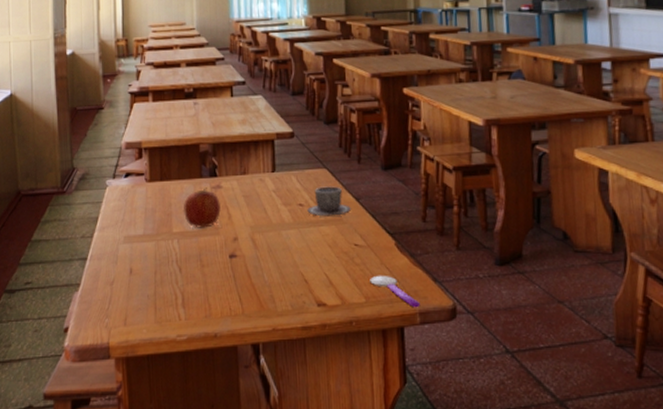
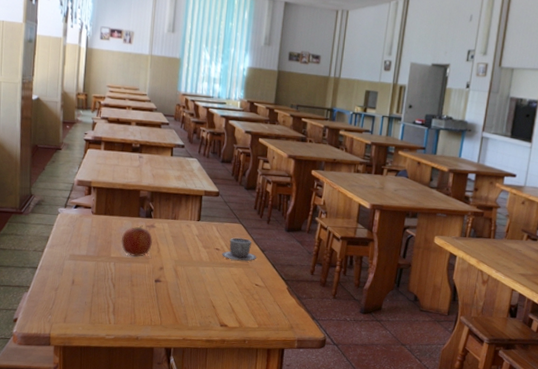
spoon: present [370,275,421,308] -> none [263,309,300,337]

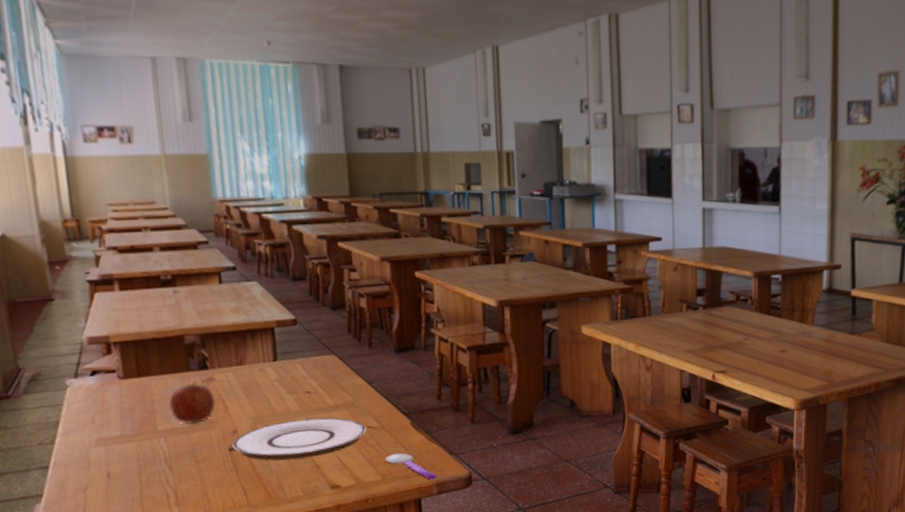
plate: none [158,268,254,300] -> present [232,417,367,461]
cup: present [222,237,257,262] -> none [315,371,363,403]
spoon: none [263,309,300,337] -> present [385,453,437,480]

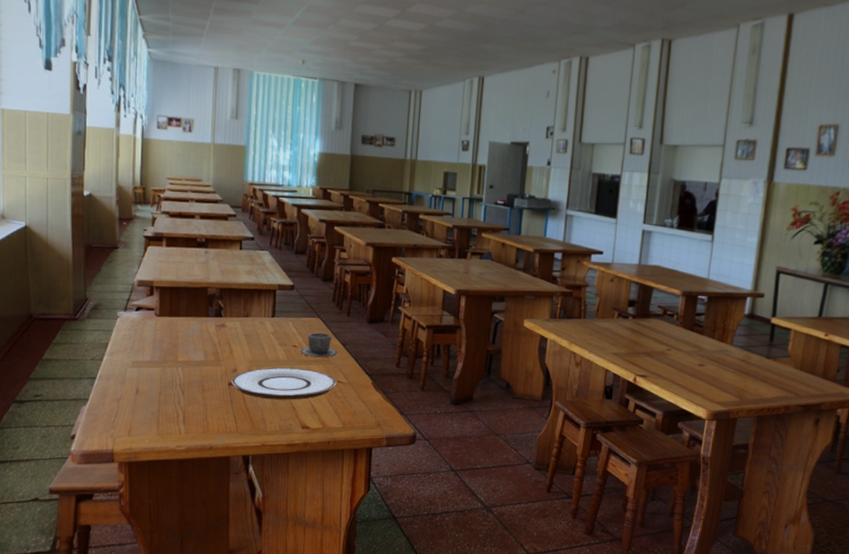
fruit: present [168,381,215,424] -> none [188,325,223,359]
cup: none [315,371,363,403] -> present [300,332,338,358]
spoon: present [385,453,437,480] -> none [348,406,388,434]

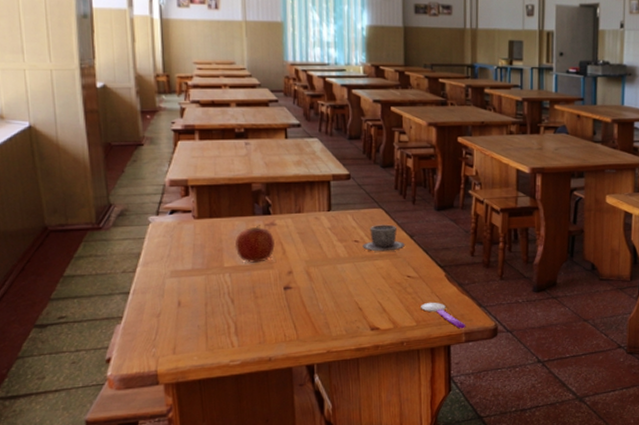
fruit: none [188,325,223,359] -> present [234,225,275,263]
plate: present [231,367,337,400] -> none [287,265,406,302]
spoon: none [348,406,388,434] -> present [421,302,466,329]

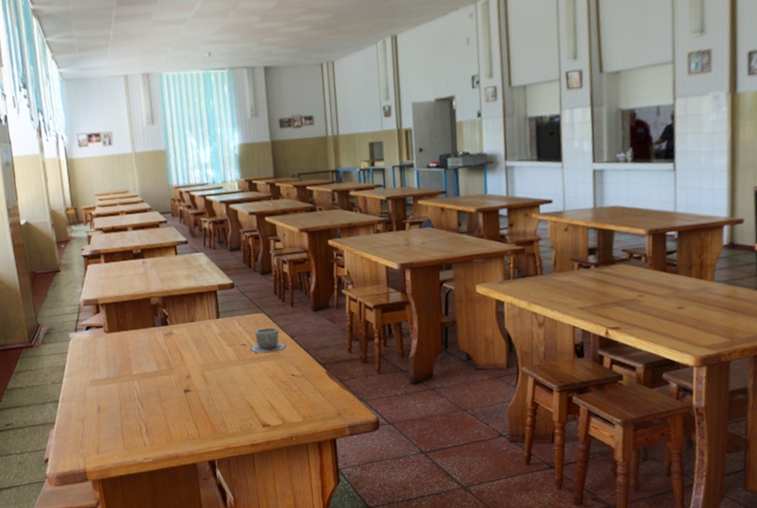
fruit: present [234,225,275,263] -> none [140,335,174,370]
spoon: present [421,302,466,329] -> none [306,398,349,423]

